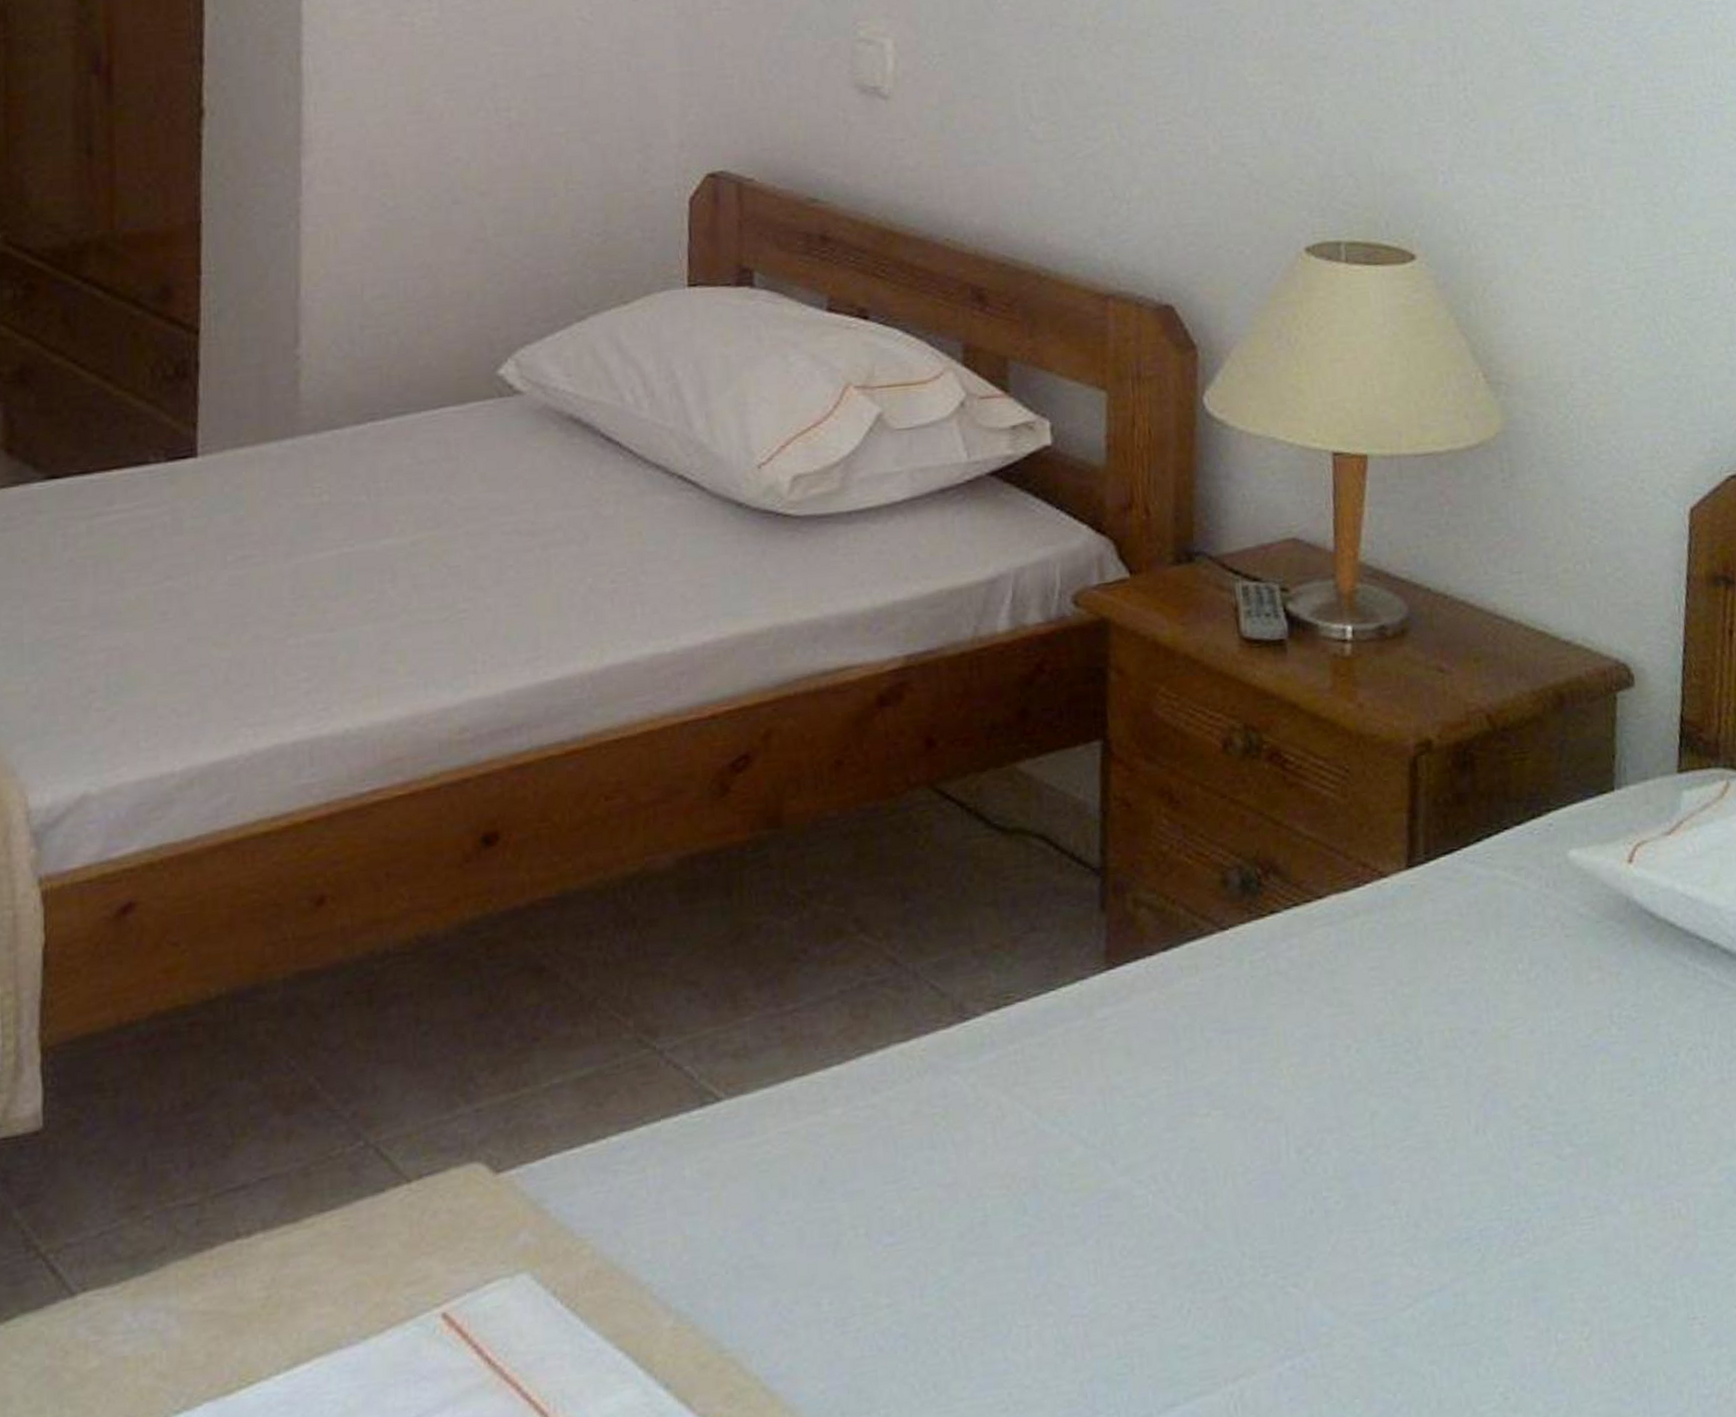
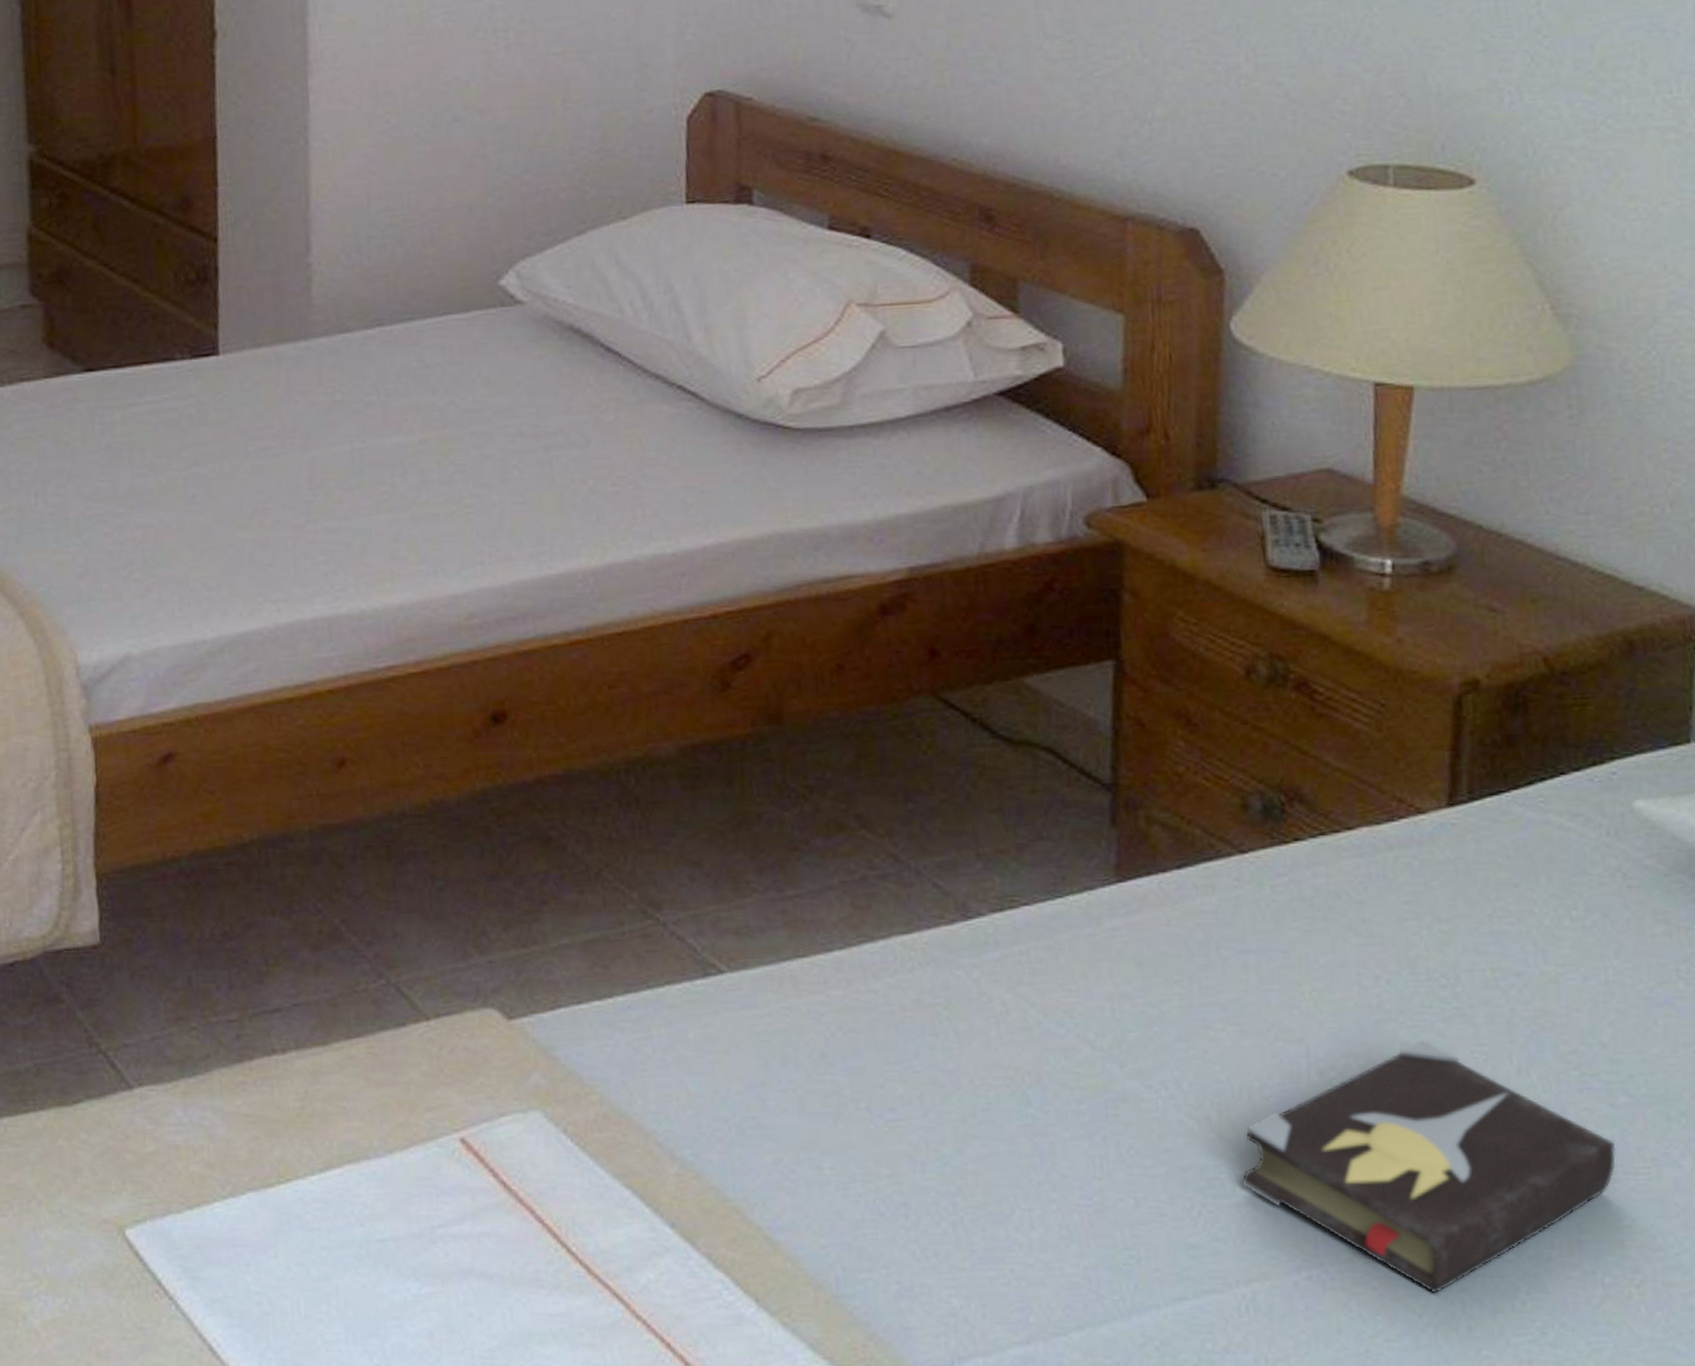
hardback book: none [1228,1106,1564,1370] -> present [1242,1039,1616,1294]

